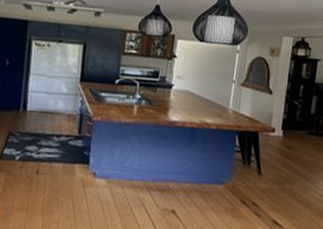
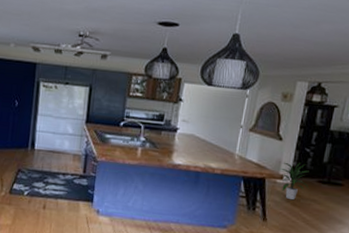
indoor plant: none [271,115,299,153] -> present [279,162,309,201]

